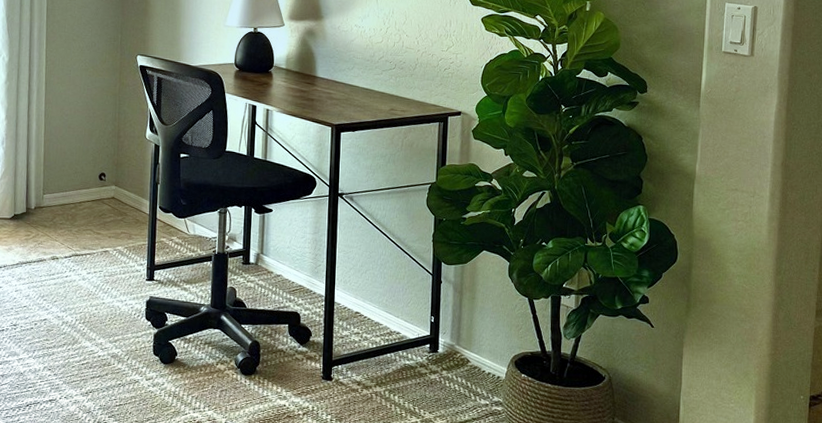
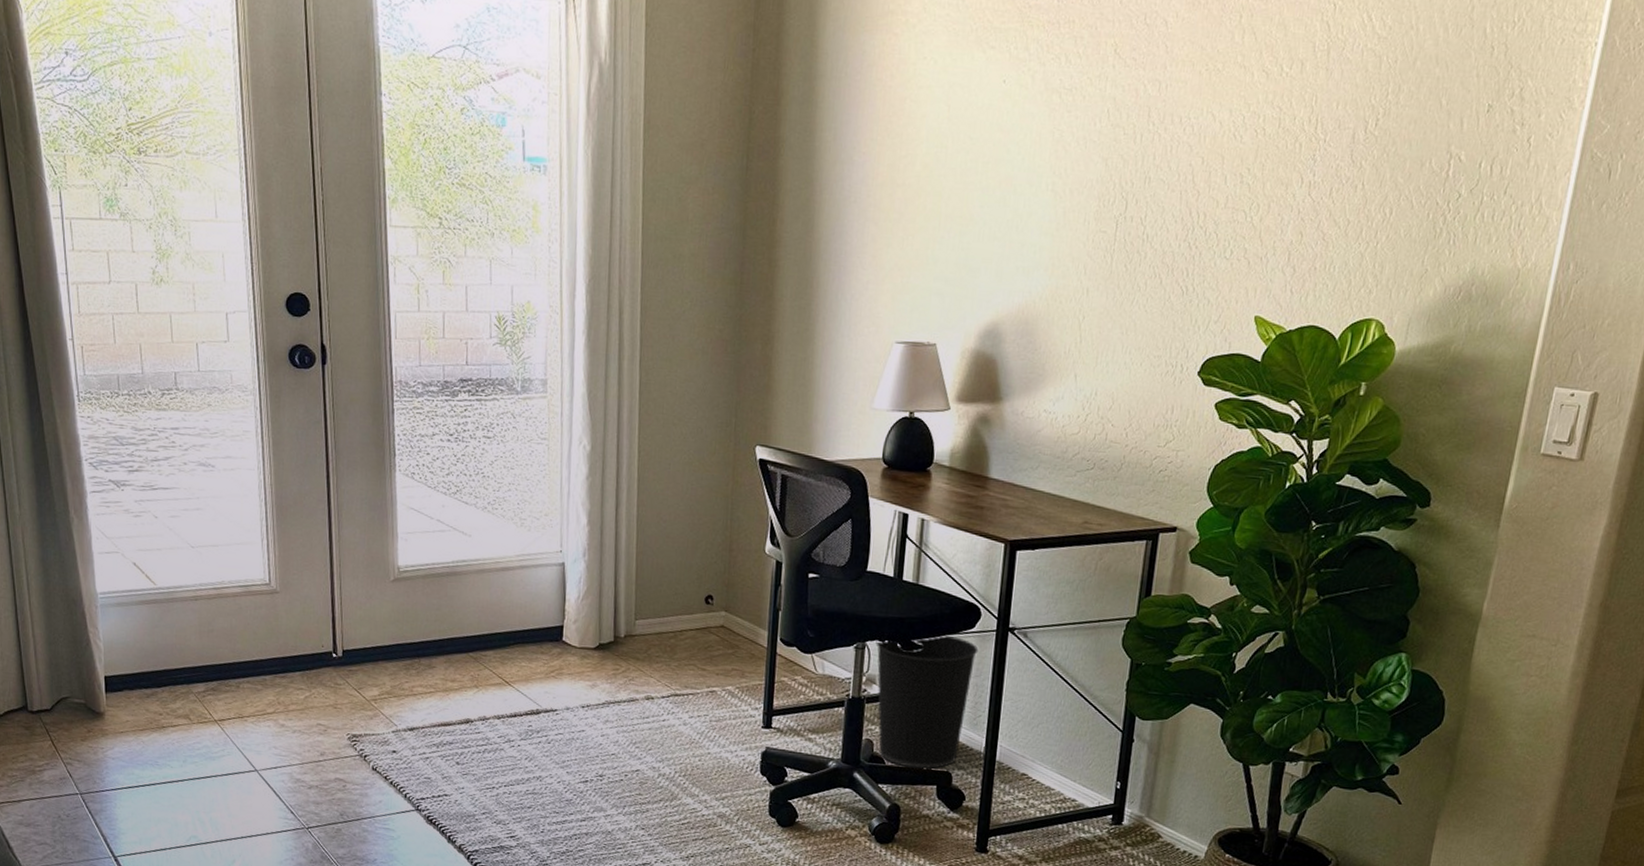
wastebasket: none [235,200,316,311] -> present [875,635,979,769]

